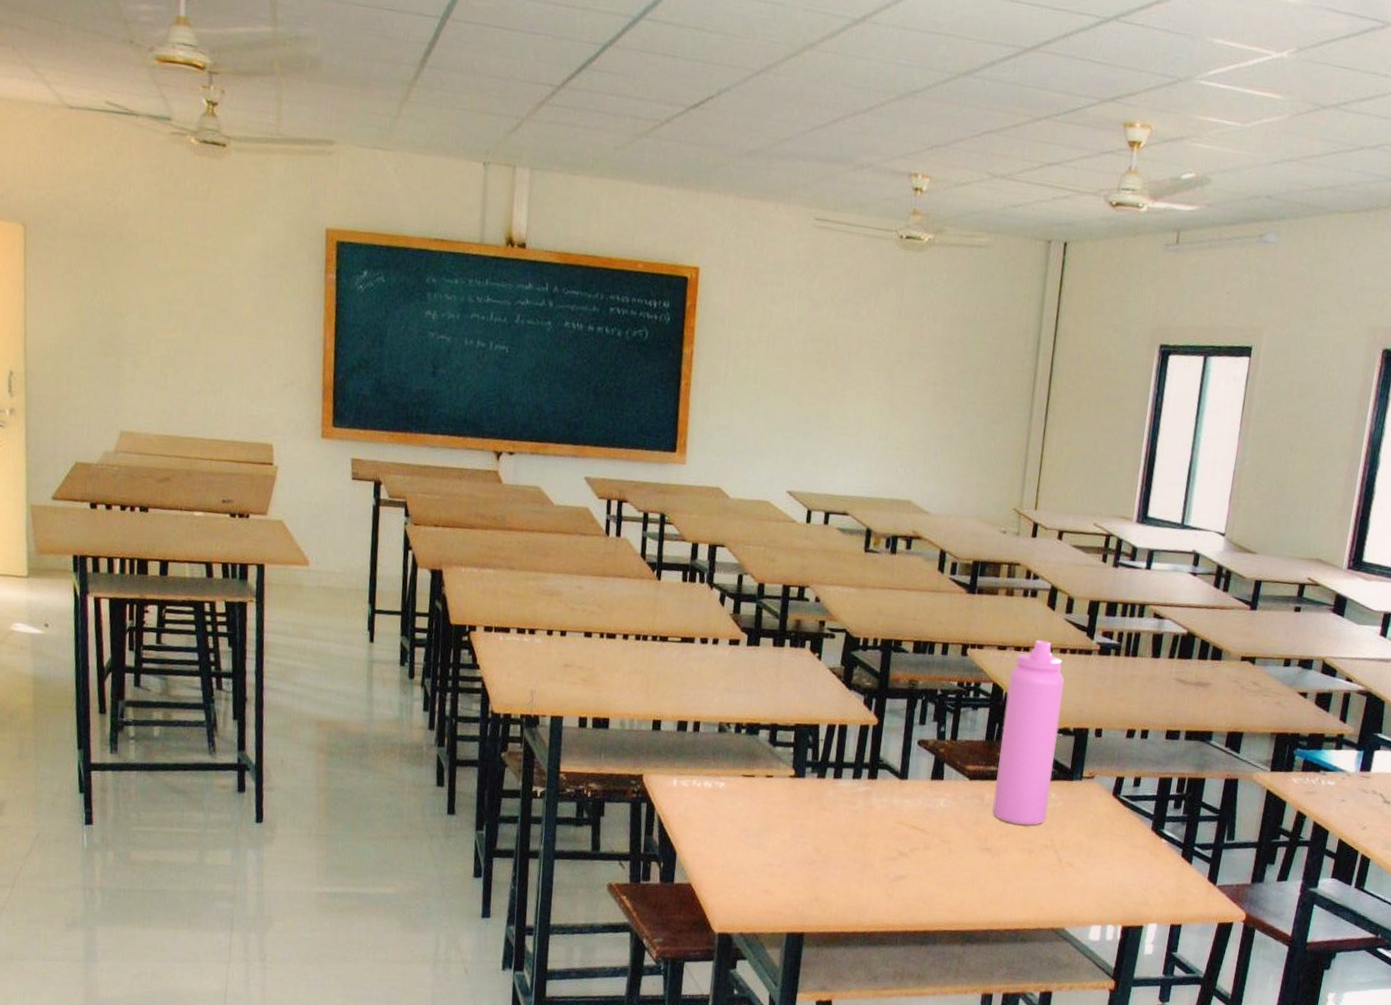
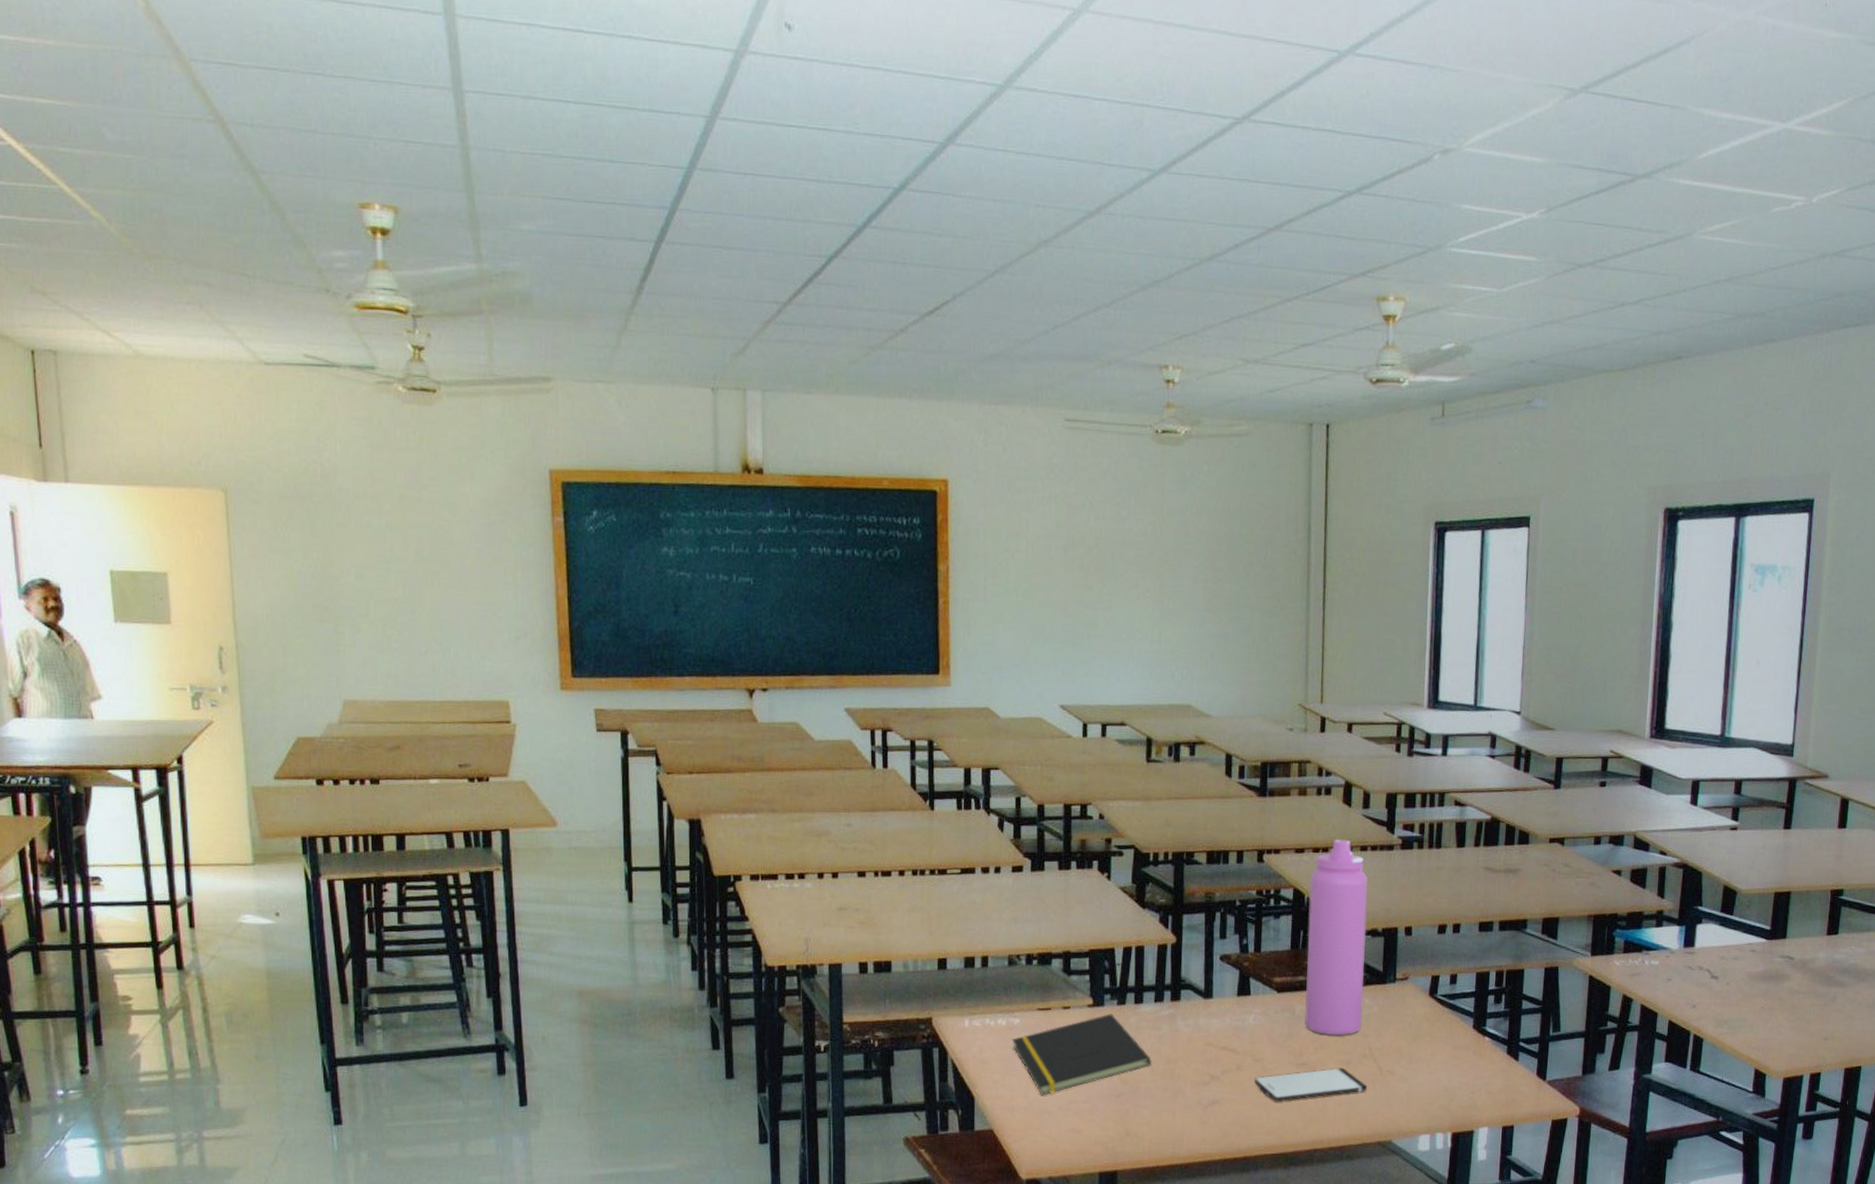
notepad: none [715,785,846,856] -> present [1011,1014,1152,1096]
smartphone: none [939,855,1046,883] -> present [1253,1067,1367,1102]

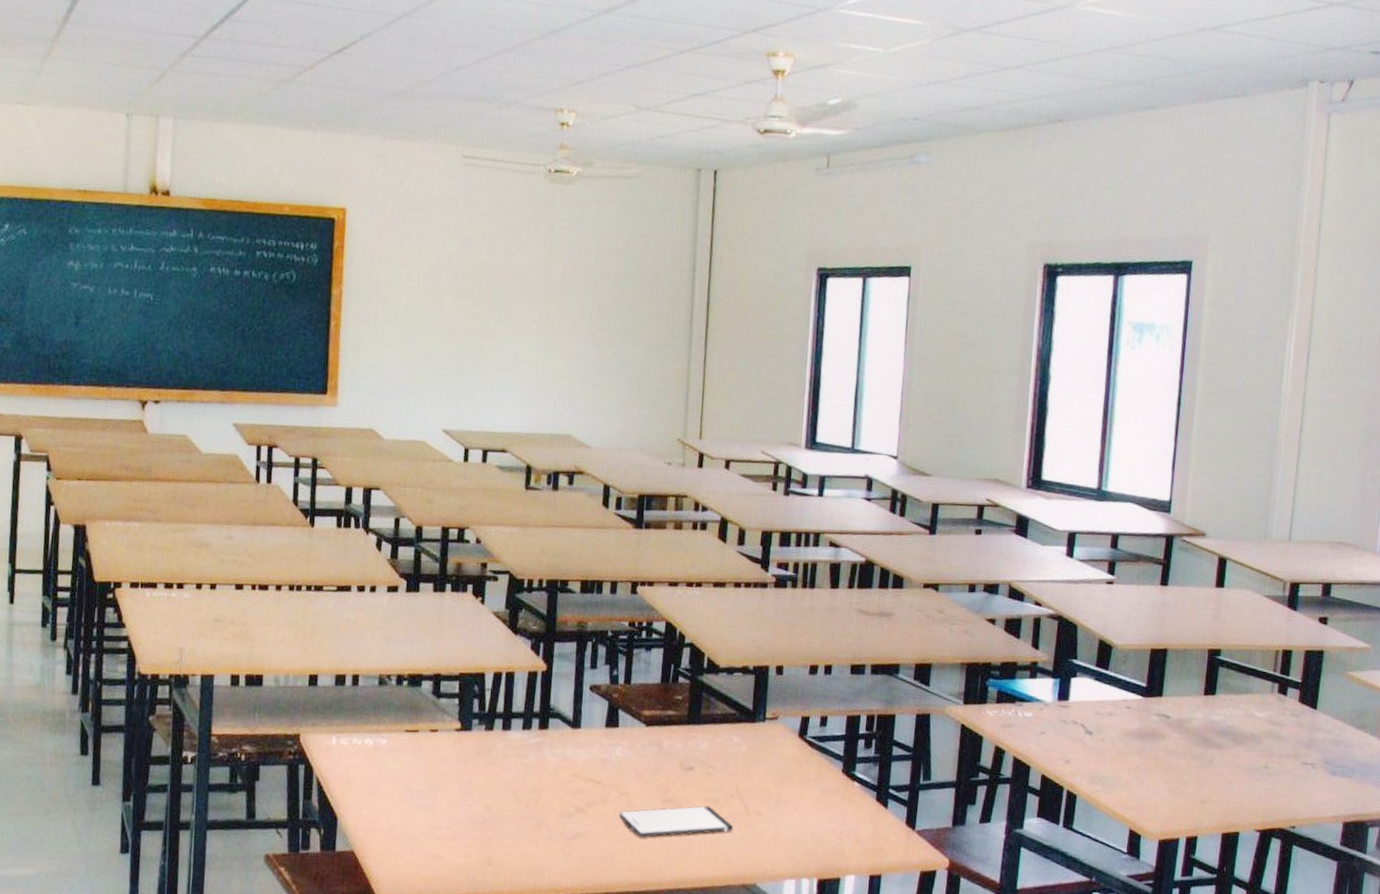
notepad: present [1011,1014,1152,1096] -> none [378,739,517,819]
water bottle: present [1304,839,1369,1036] -> none [672,574,741,774]

